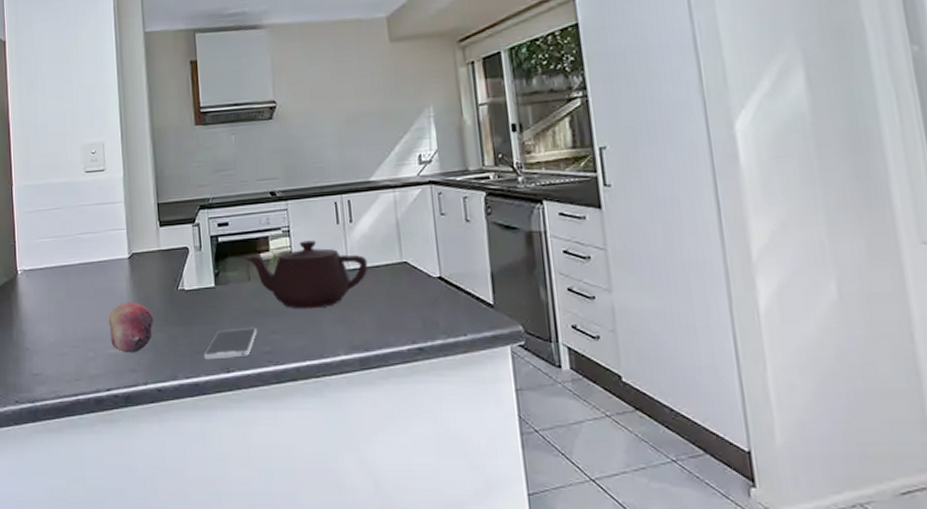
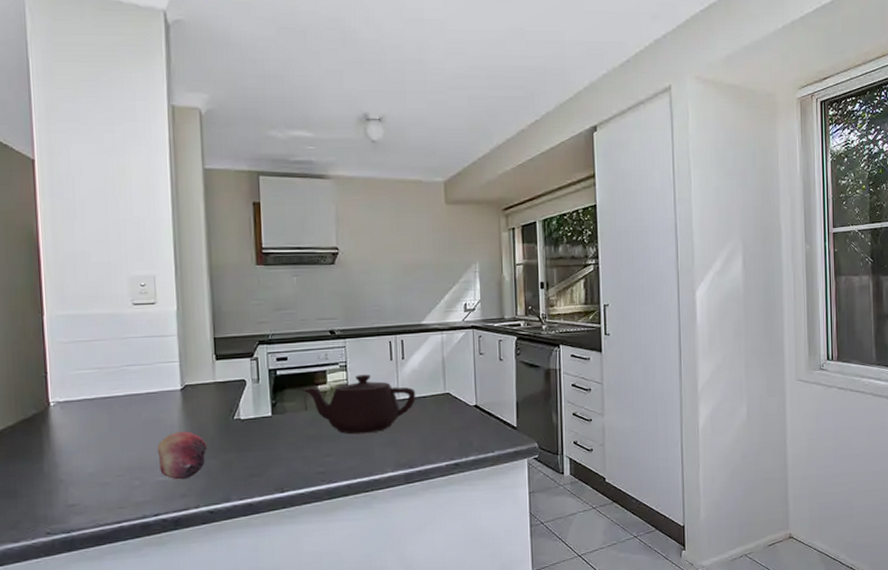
smartphone: present [204,328,257,360] -> none [259,452,312,482]

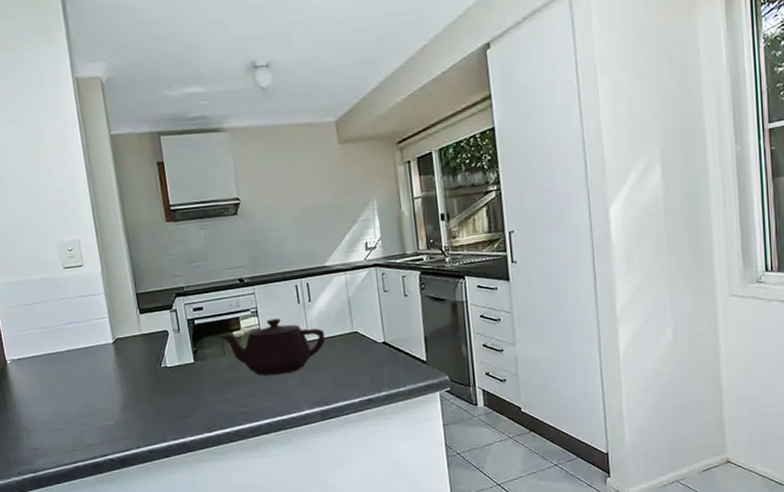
fruit: present [157,431,207,480] -> none [99,380,141,424]

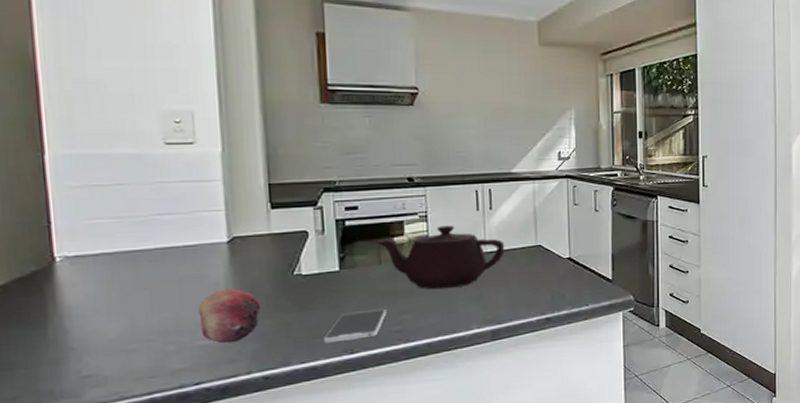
fruit: none [99,380,141,424] -> present [198,289,261,344]
smartphone: none [188,394,234,424] -> present [324,309,387,343]

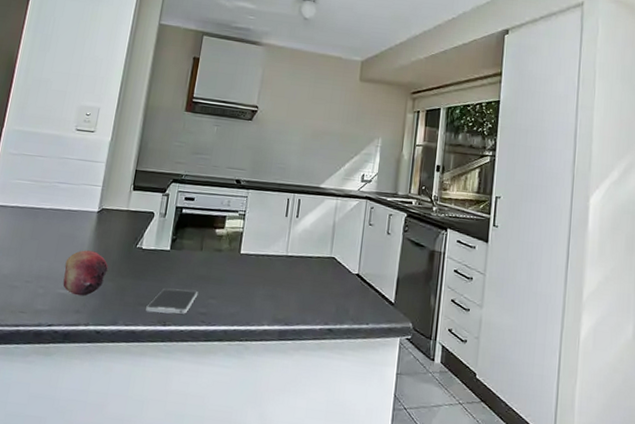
teapot: present [376,225,505,290] -> none [202,225,304,284]

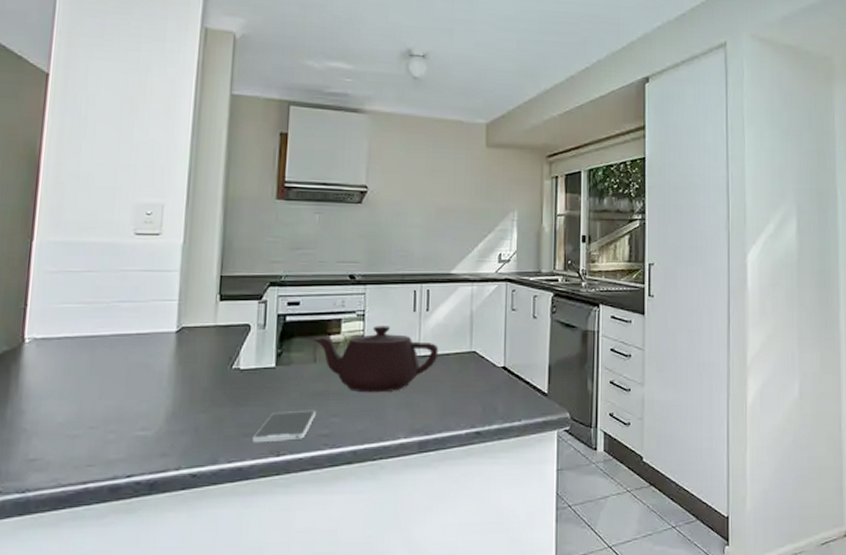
fruit: present [63,250,108,296] -> none [140,380,198,436]
teapot: none [202,225,304,284] -> present [313,326,439,393]

